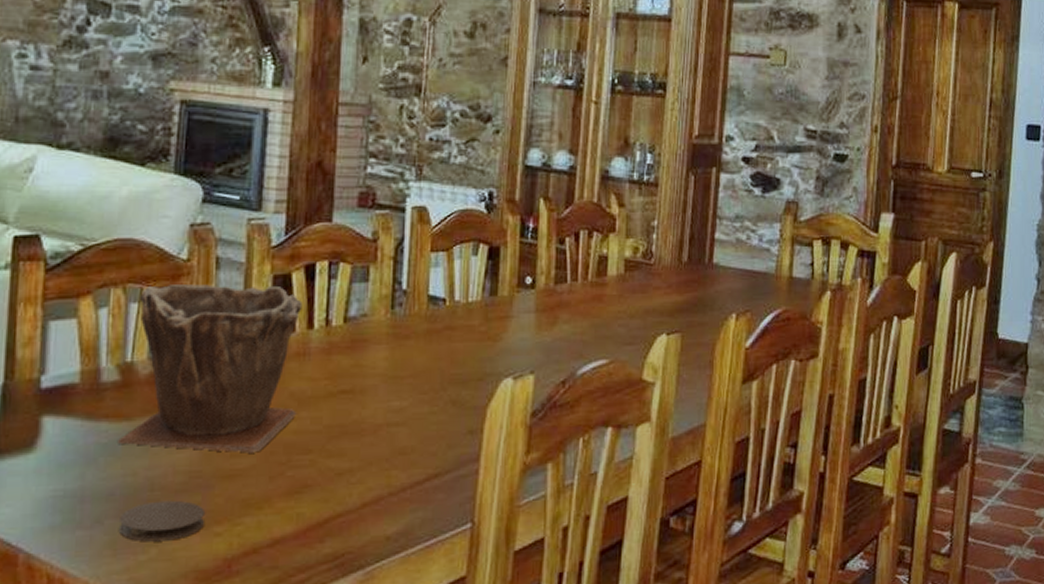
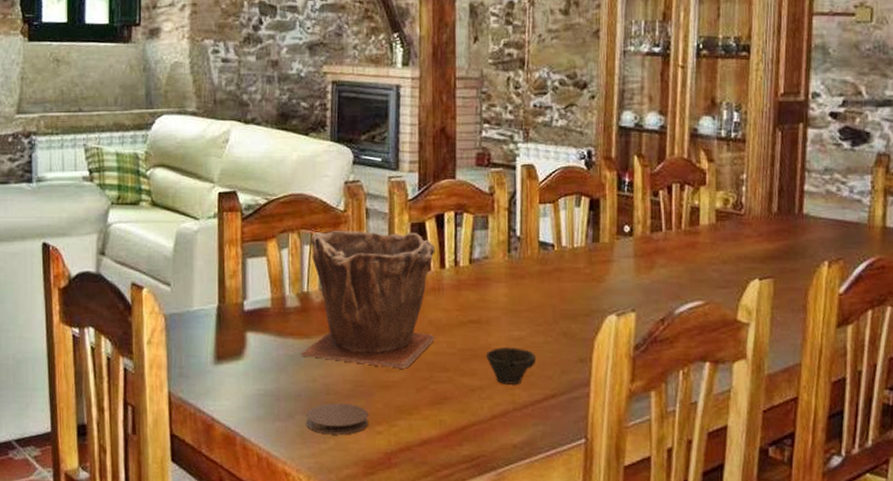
cup: none [358,421,419,465] -> present [485,347,537,384]

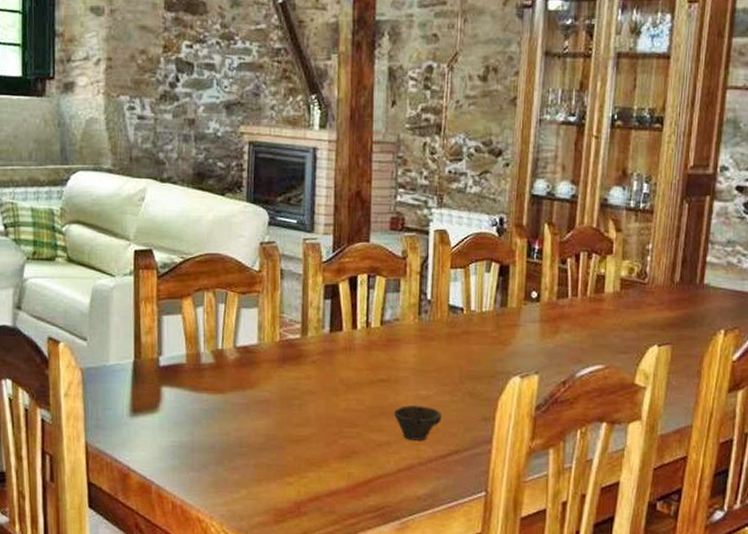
plant pot: present [300,231,436,369] -> none [214,290,348,424]
coaster: present [305,403,369,435] -> none [218,455,280,485]

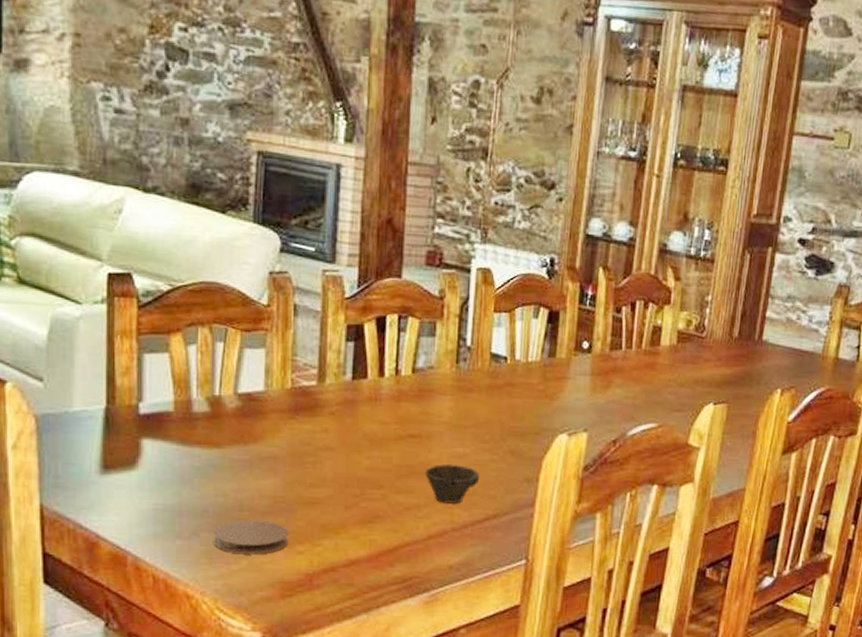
coaster: none [218,455,280,485] -> present [212,520,289,555]

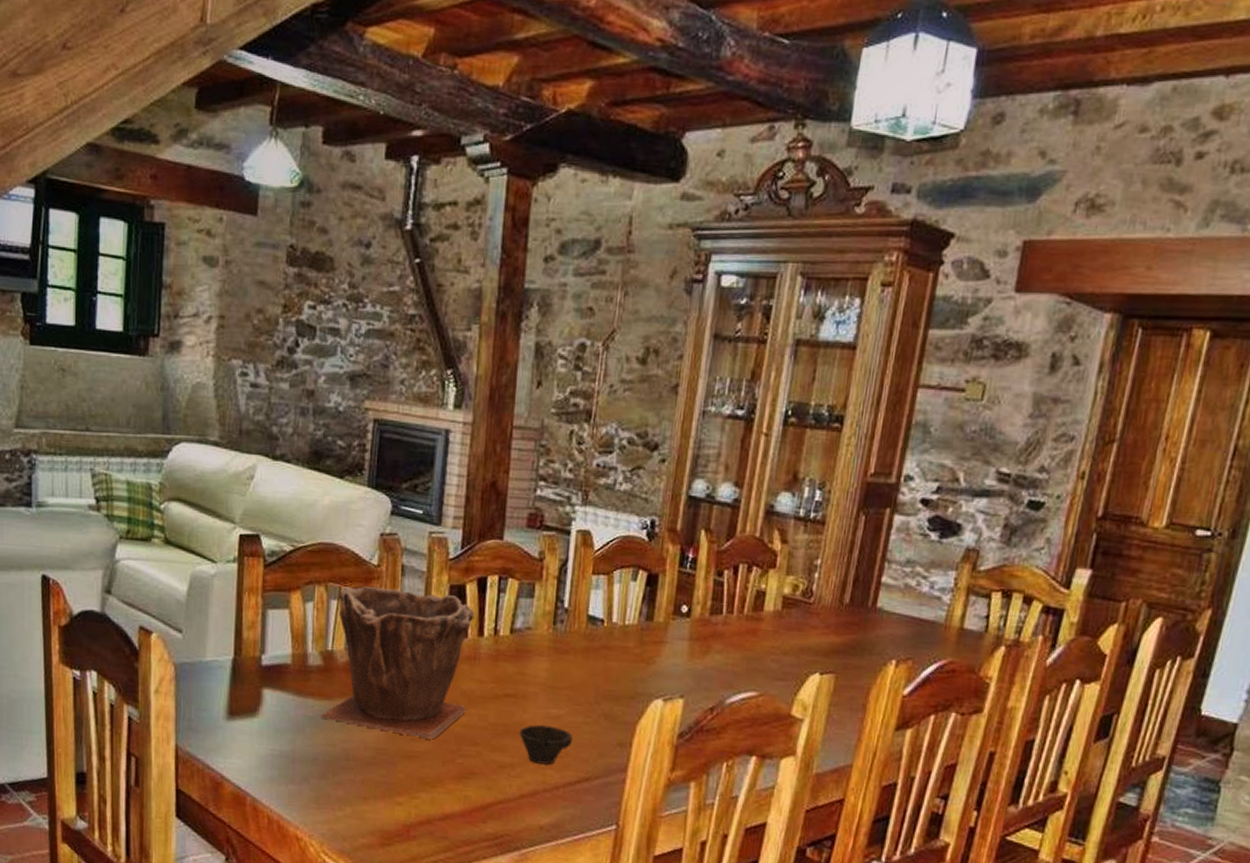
plant pot: none [208,327,374,484] -> present [320,586,475,739]
coaster: present [212,520,289,555] -> none [321,769,390,803]

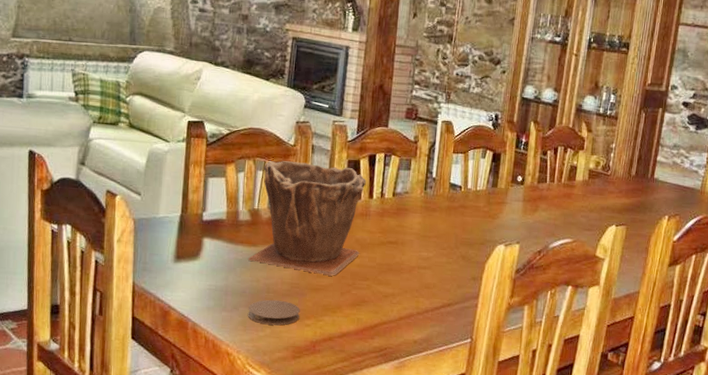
coaster: none [321,769,390,803] -> present [247,299,301,326]
cup: present [519,725,573,765] -> none [399,264,439,294]

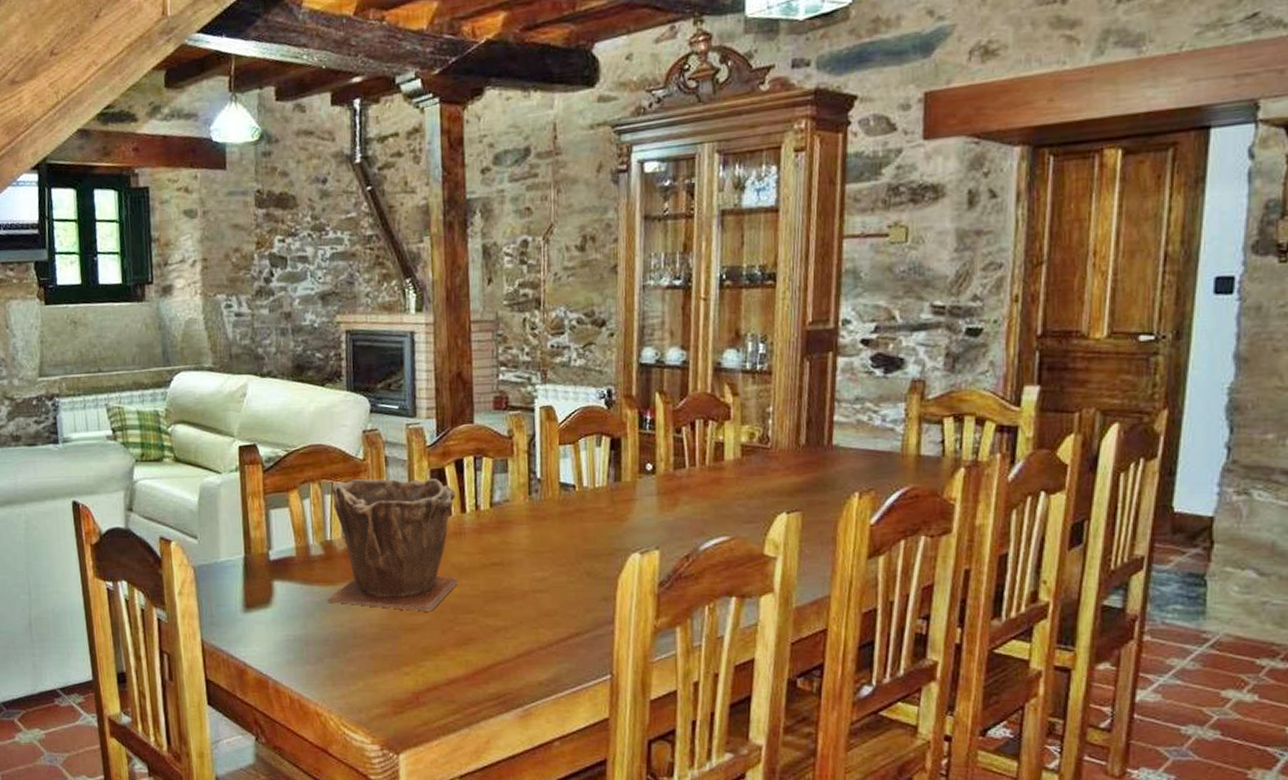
coaster: present [247,299,301,326] -> none [334,646,396,677]

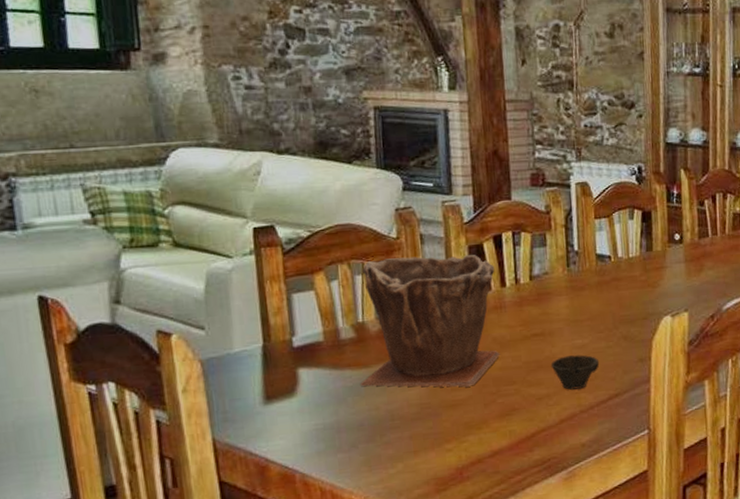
cup: none [509,588,560,624] -> present [550,355,600,390]

